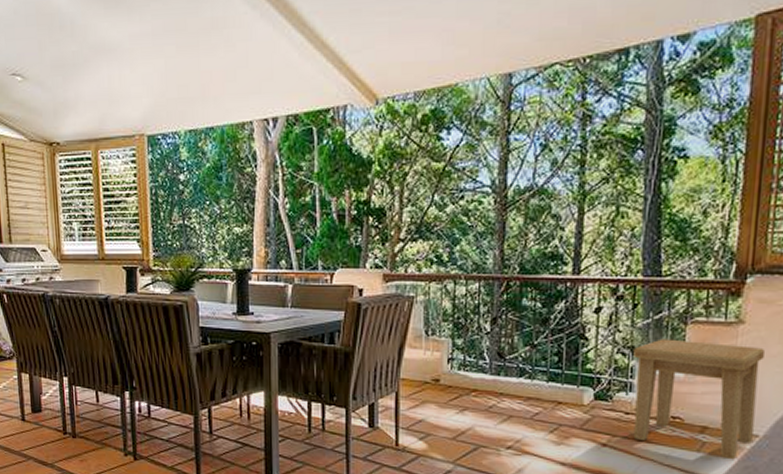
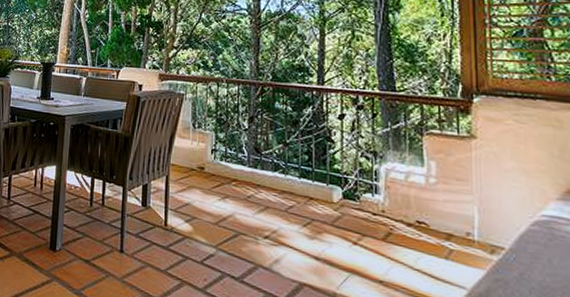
side table: present [633,338,764,460] -> none [376,146,499,271]

